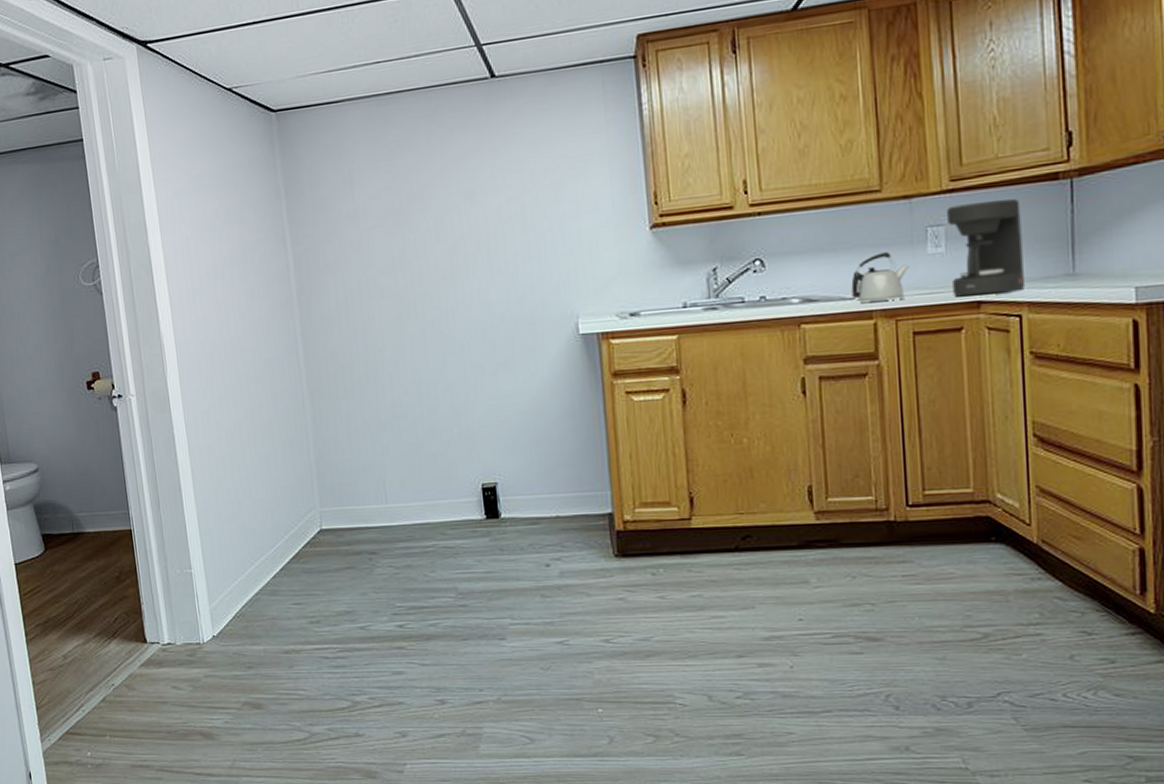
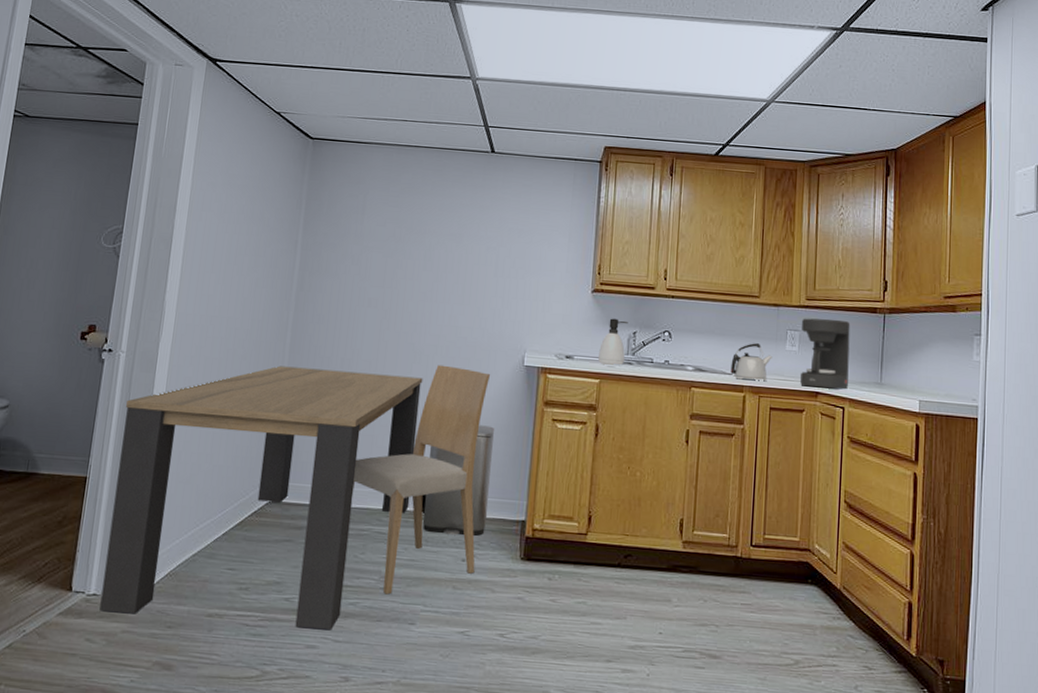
dining table: none [150,369,474,659] -> present [99,366,423,631]
dining chair: none [404,349,563,611] -> present [352,364,490,595]
pedal bin: none [484,411,567,540] -> present [422,425,495,536]
soap dispenser: none [671,255,706,318] -> present [598,318,628,368]

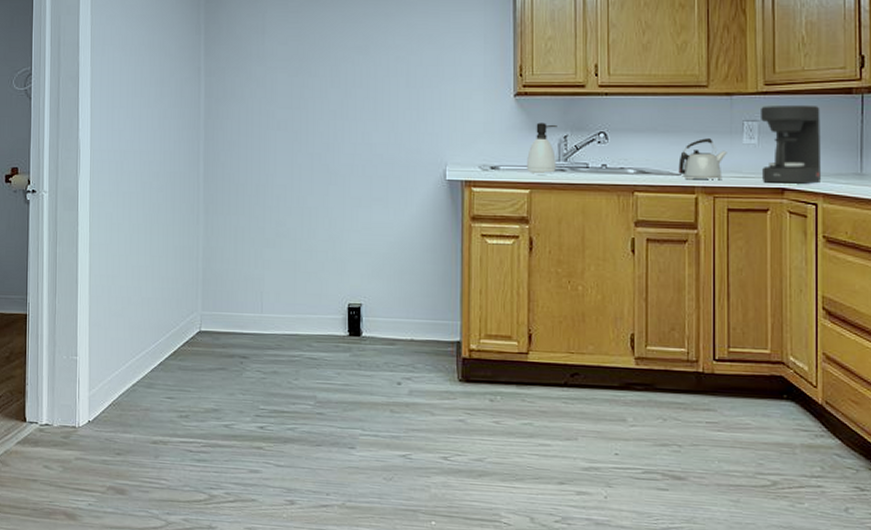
dining table: present [99,366,423,631] -> none [53,196,341,455]
dining chair: present [352,364,490,595] -> none [280,185,412,420]
pedal bin: present [422,425,495,536] -> none [353,245,421,359]

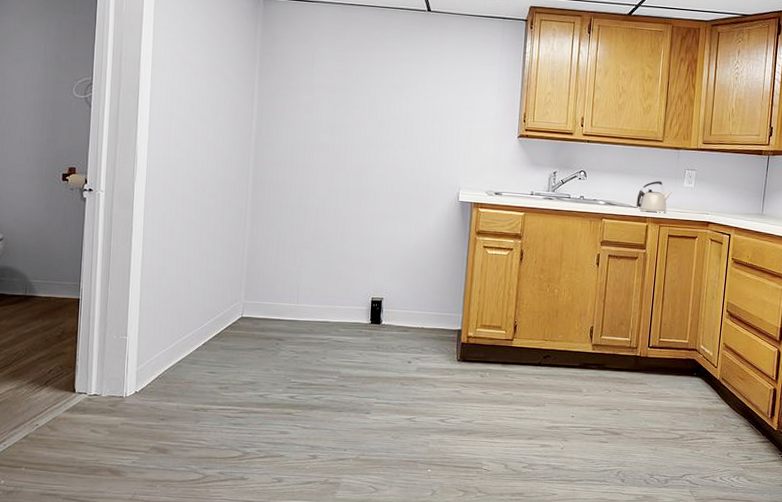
soap dispenser: present [527,122,557,176] -> none [523,160,549,203]
coffee maker: present [761,104,822,184] -> none [695,159,740,220]

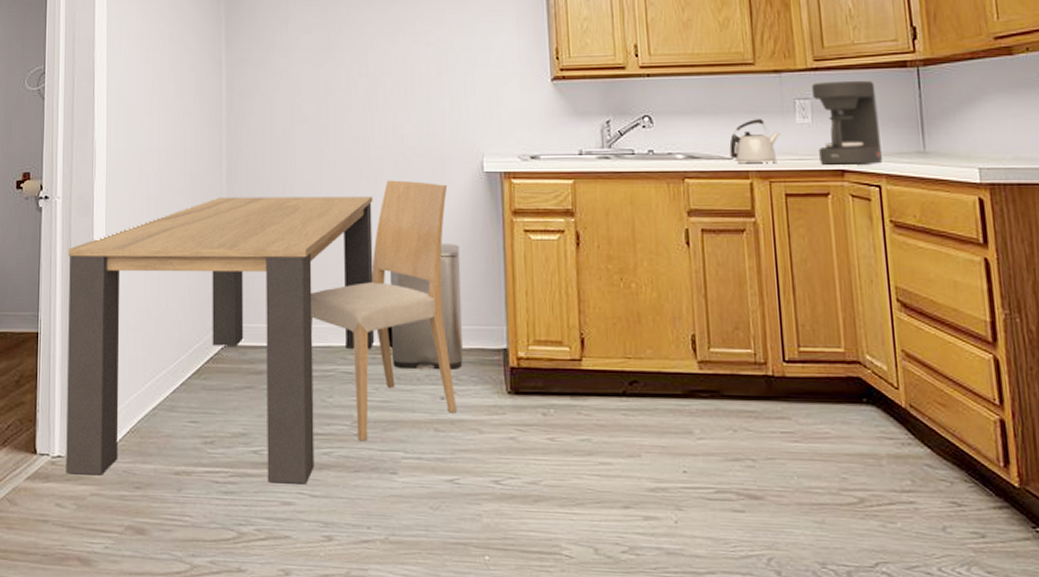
dining table: none [101,202,371,420] -> present [66,196,375,485]
dining chair: none [313,201,429,391] -> present [311,180,457,442]
pedal bin: none [374,252,435,343] -> present [389,244,464,370]
coffee maker: none [695,159,740,220] -> present [812,80,883,165]

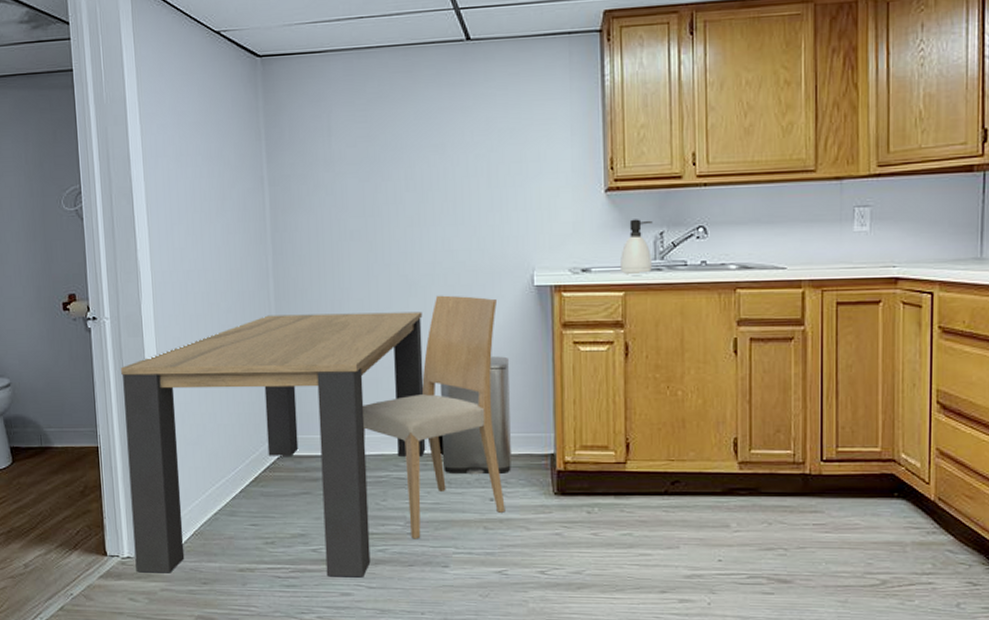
soap dispenser: none [568,107,600,164] -> present [621,219,653,277]
kettle: present [729,119,780,164] -> none [784,228,836,274]
coffee maker: present [812,80,883,165] -> none [873,186,939,273]

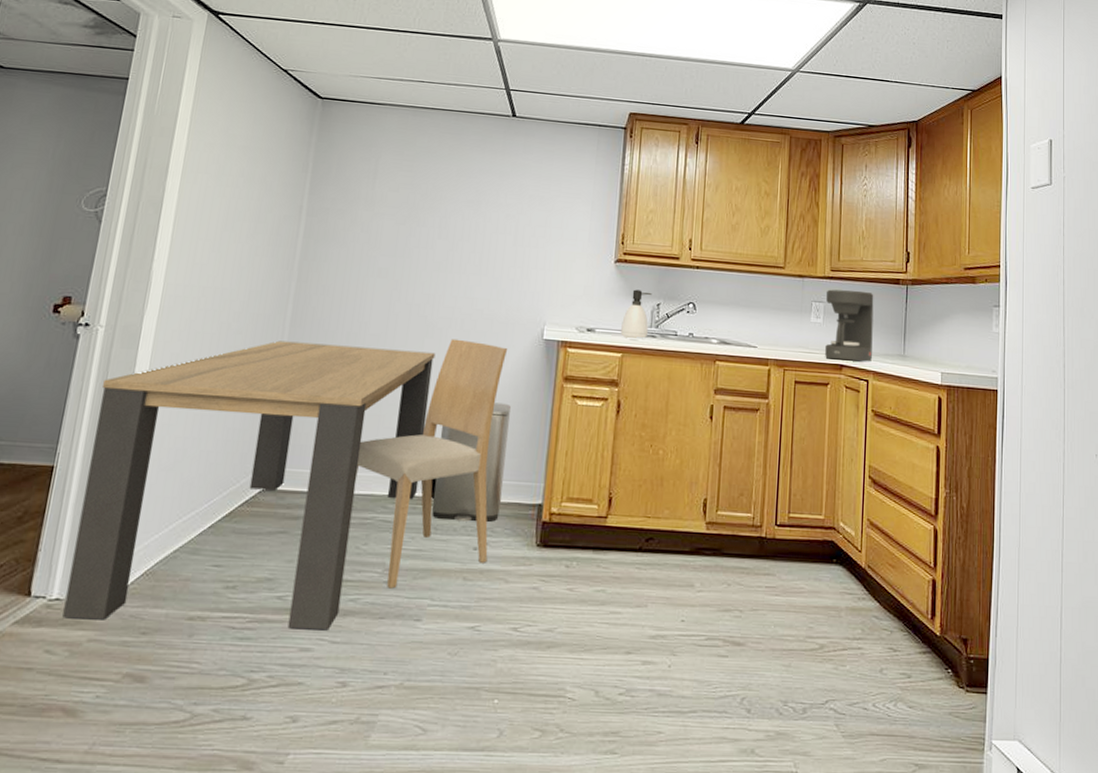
coffee maker: none [873,186,939,273] -> present [825,289,874,362]

